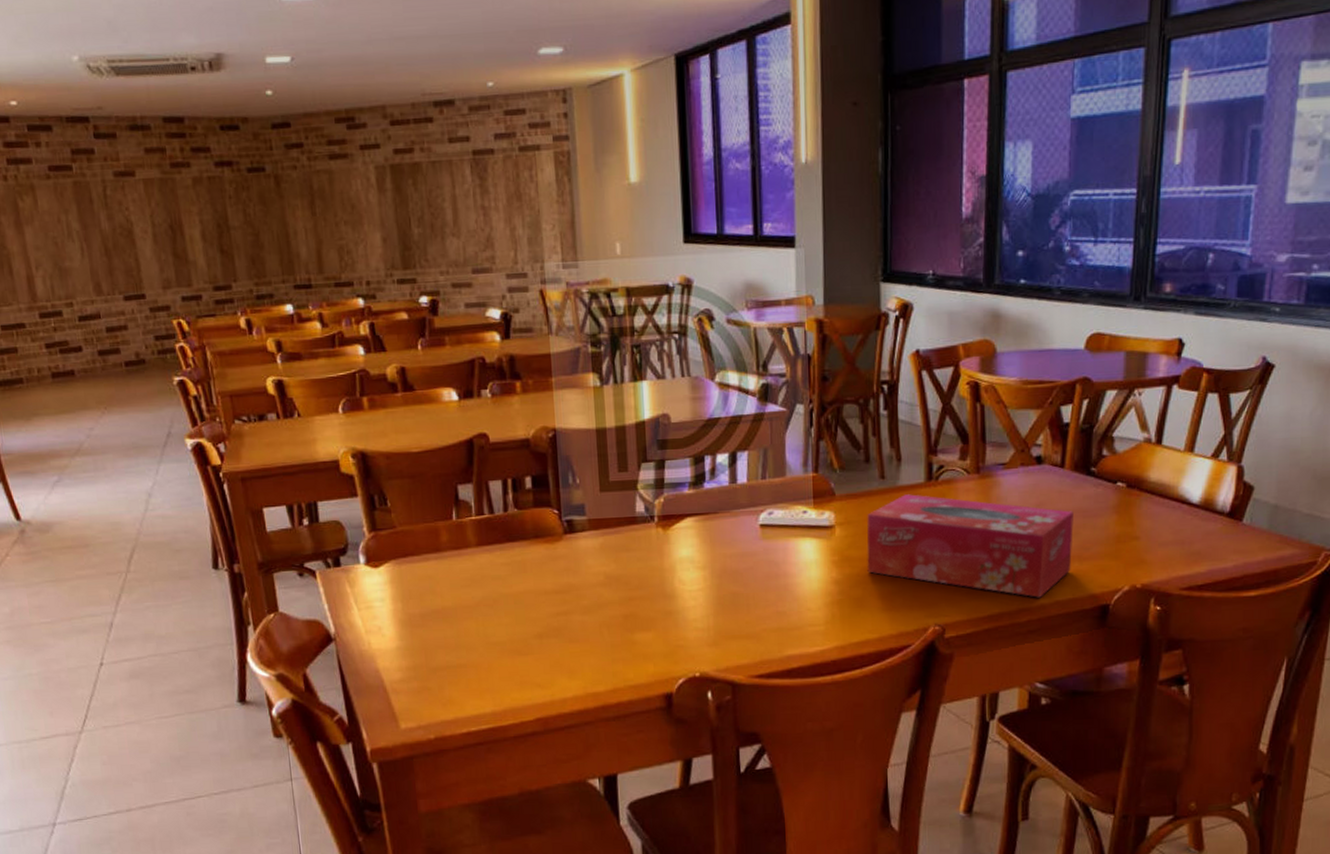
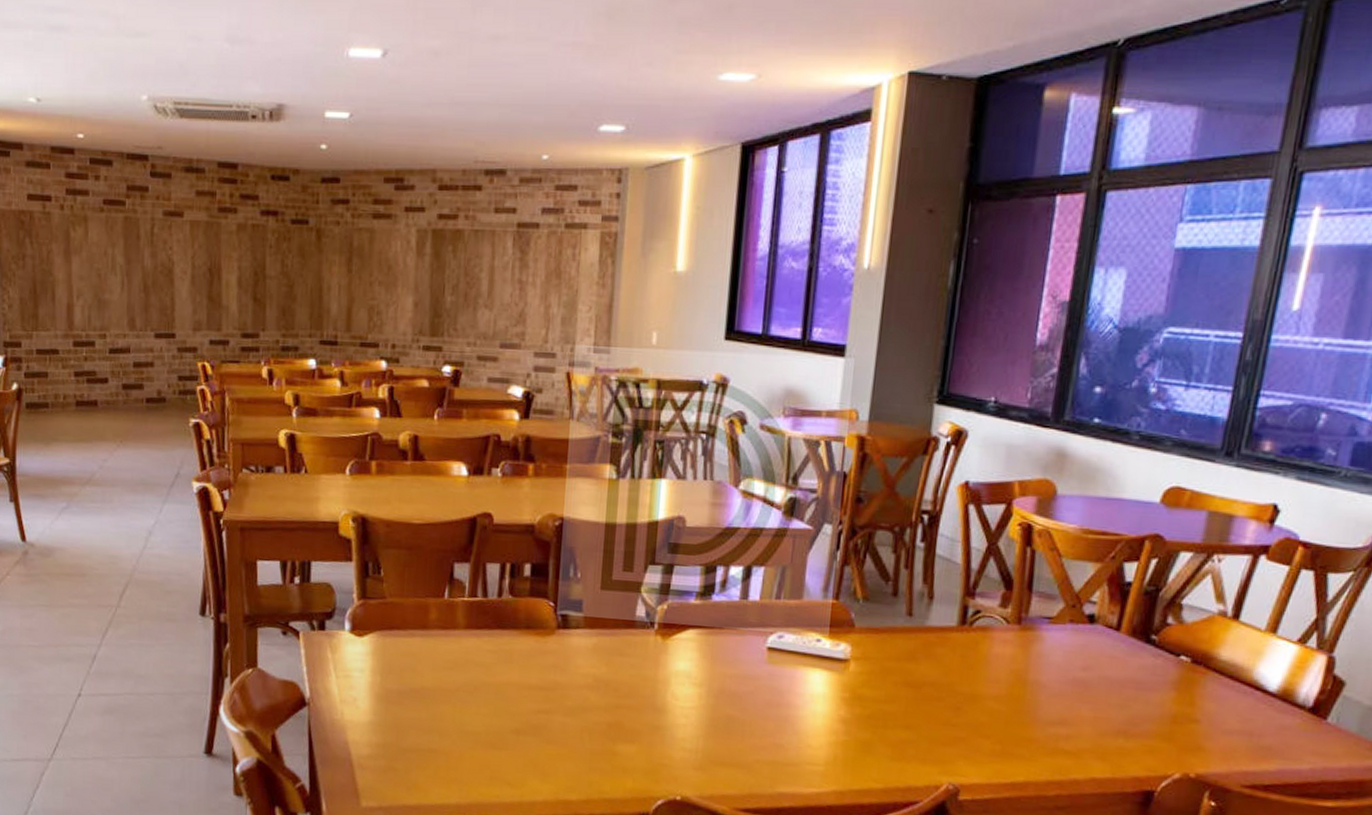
tissue box: present [866,494,1073,598] -> none [880,636,1125,772]

